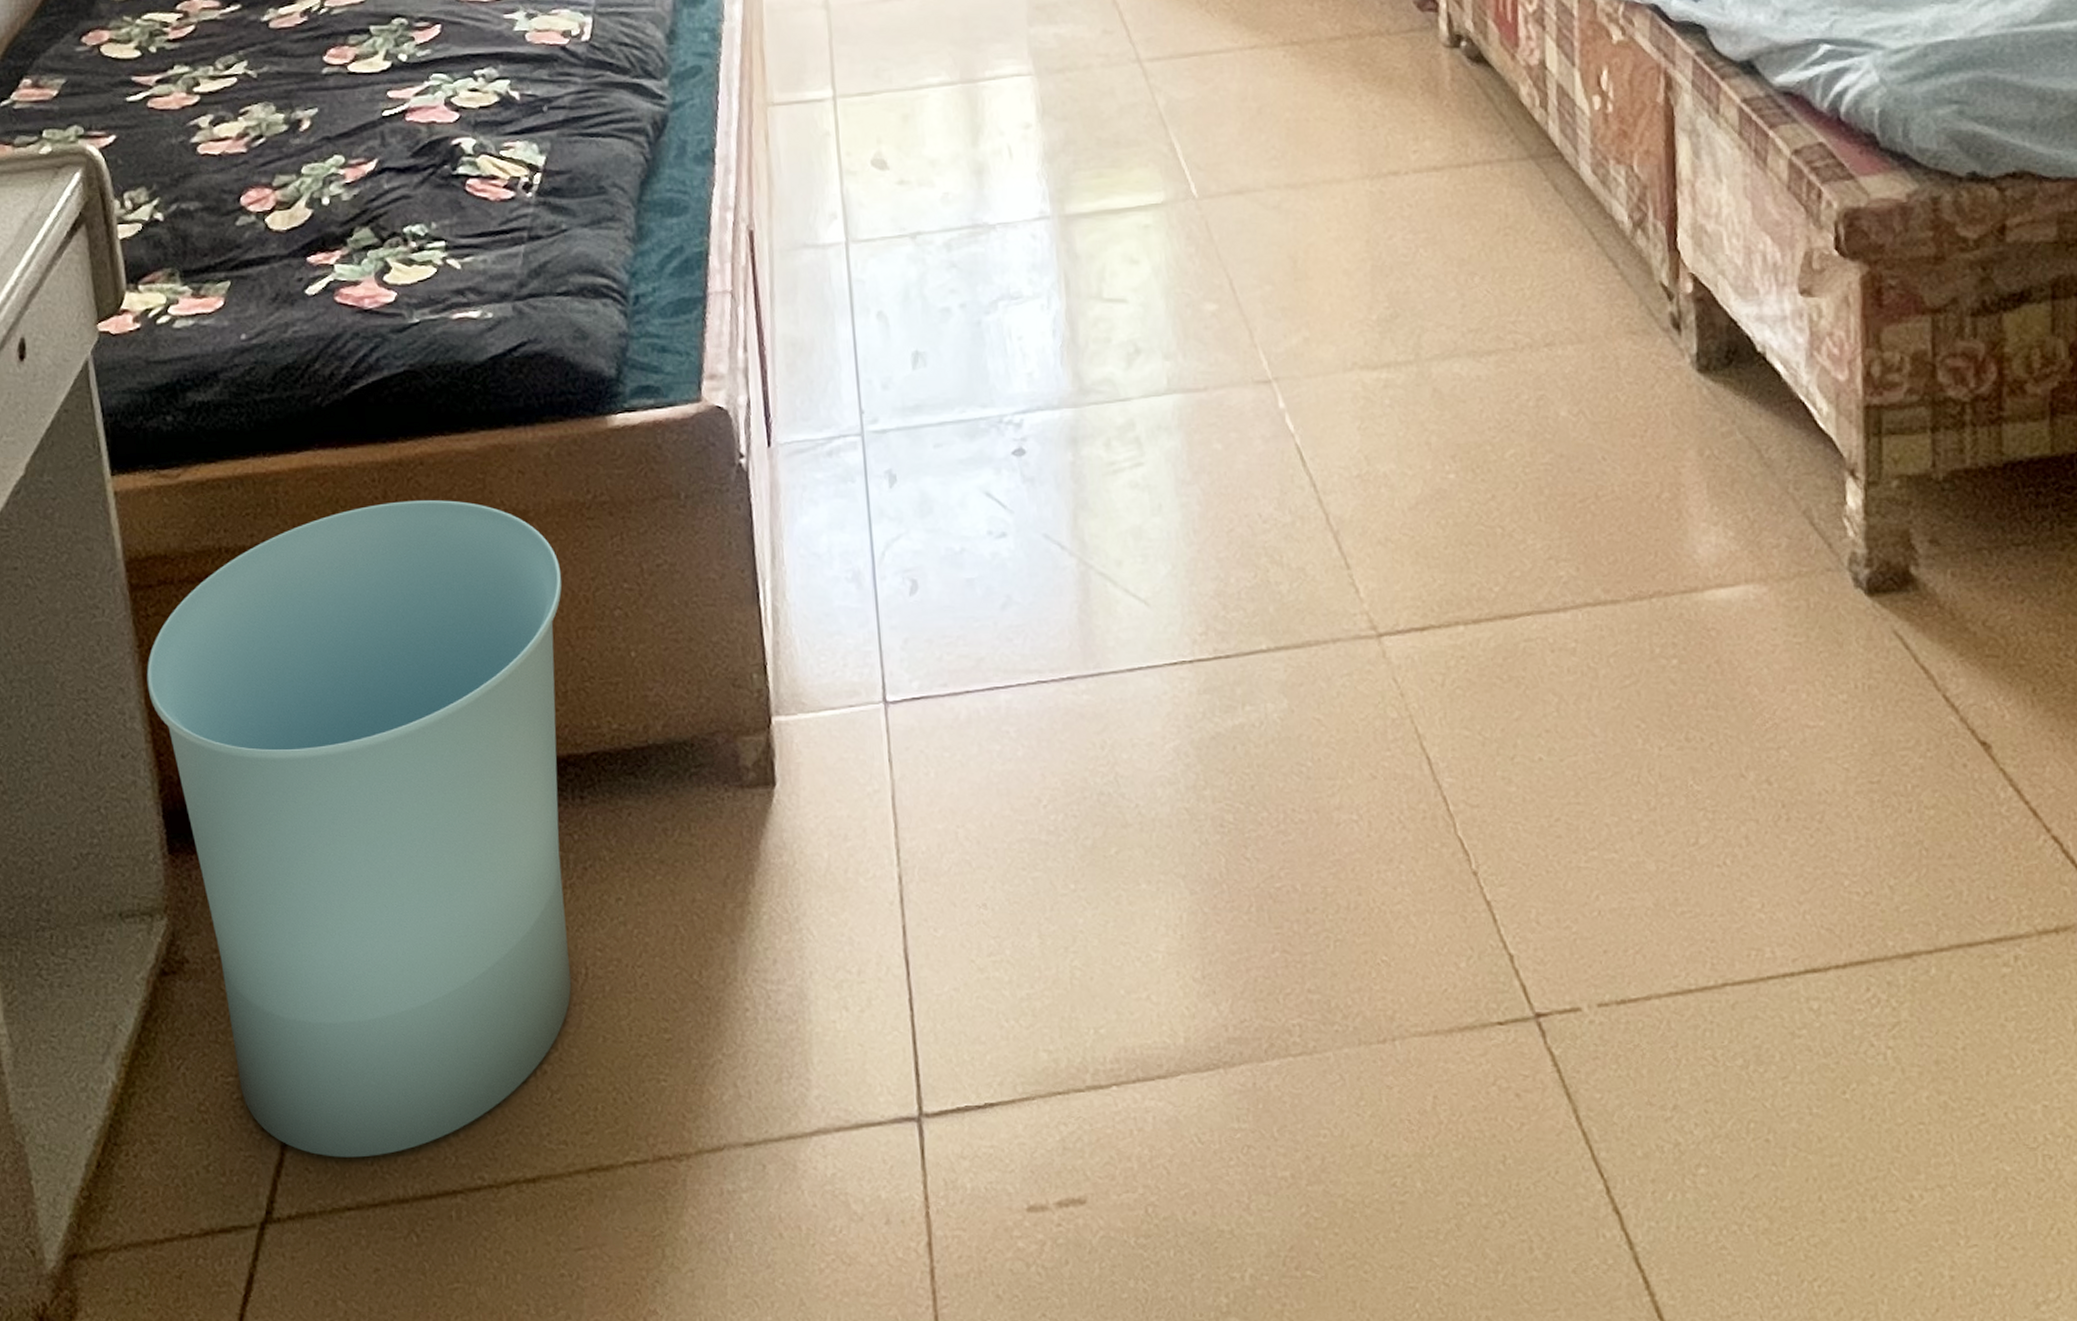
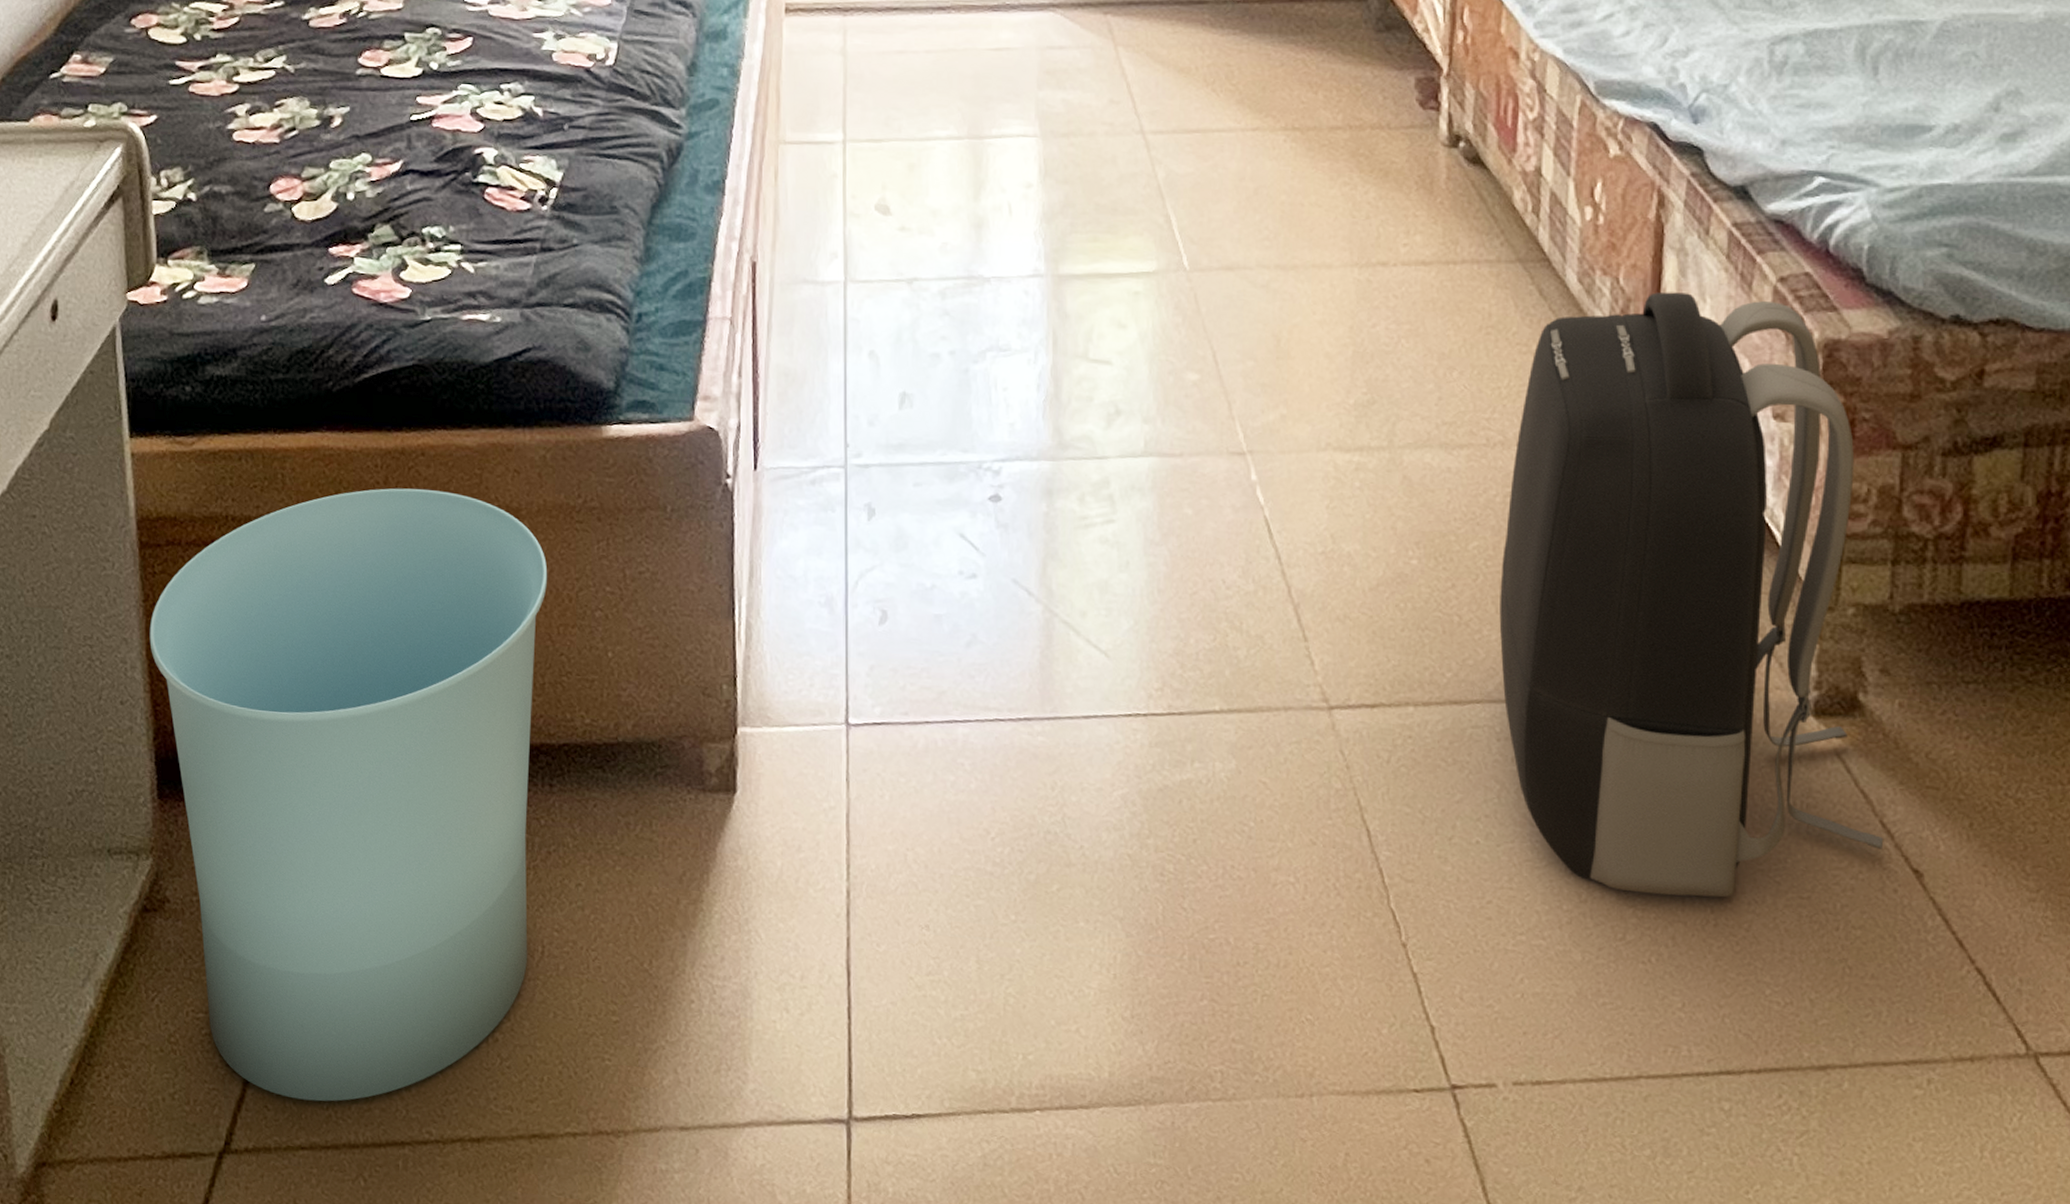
backpack: none [1540,174,1949,794] -> present [1499,292,1884,898]

